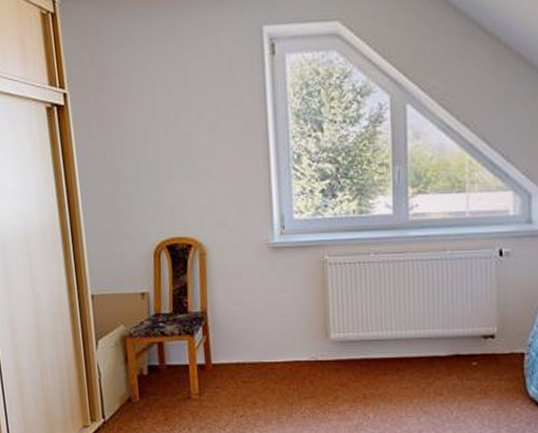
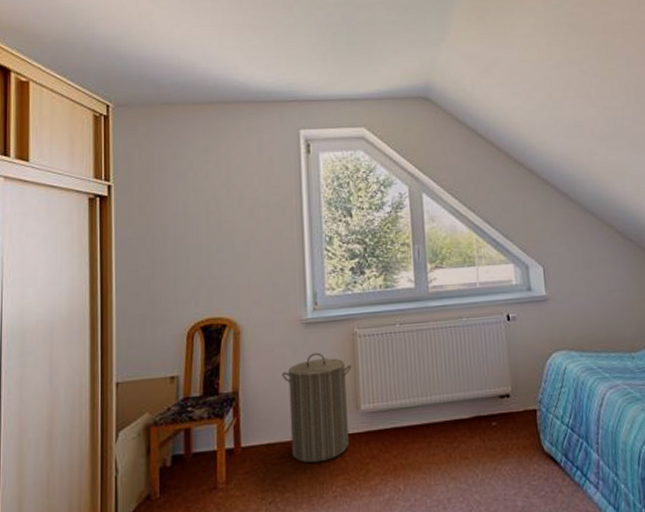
laundry hamper: none [249,278,321,385] -> present [281,352,352,463]

